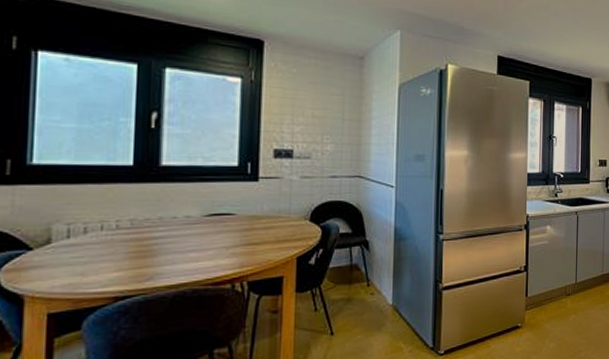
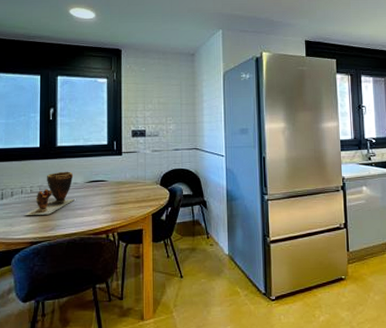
clay pot: none [105,200,186,260] -> present [24,171,75,215]

